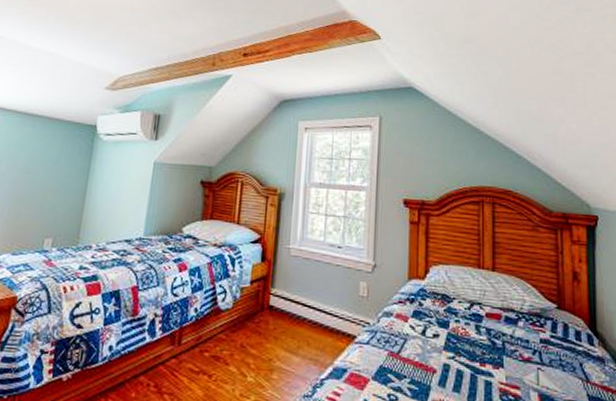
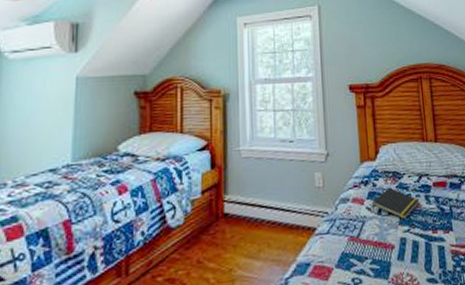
notepad: none [415,310,469,345] -> present [372,188,420,219]

